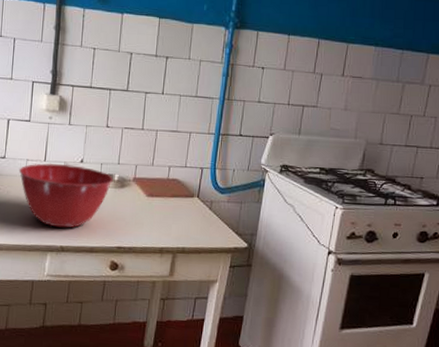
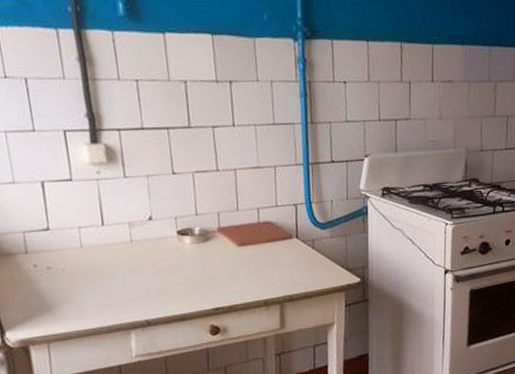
mixing bowl: present [18,163,113,228] -> none [71,224,194,300]

